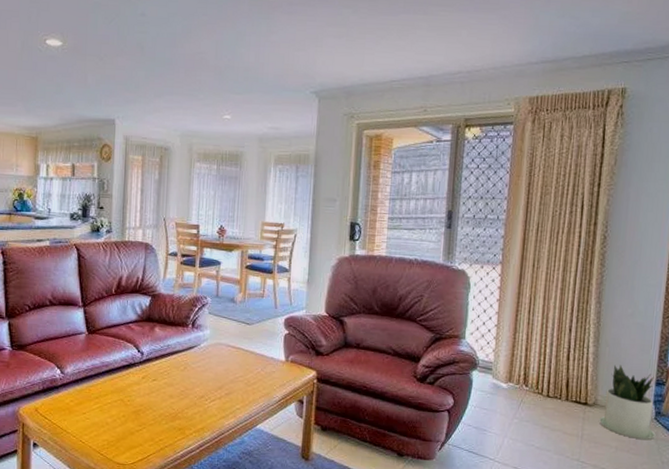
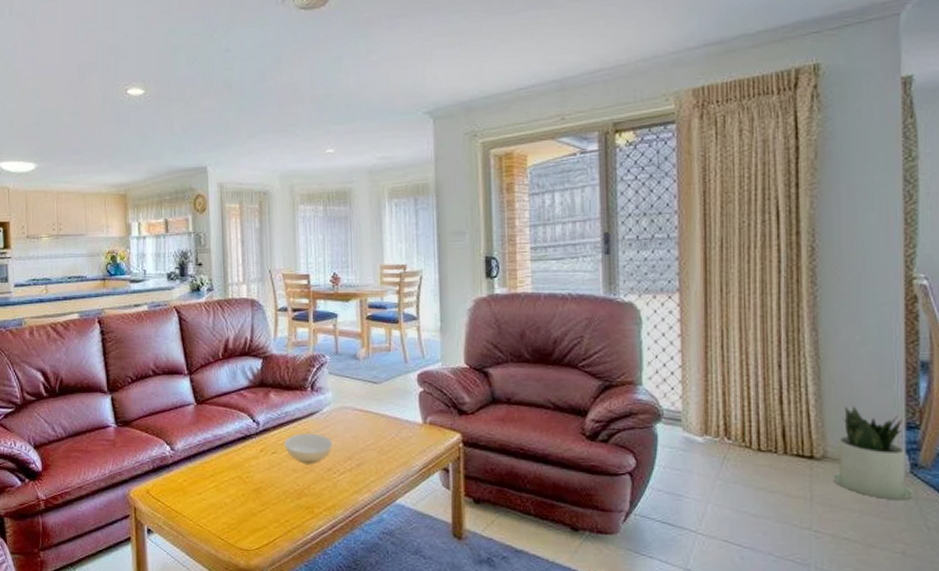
bowl: none [164,364,207,391] -> present [284,433,334,463]

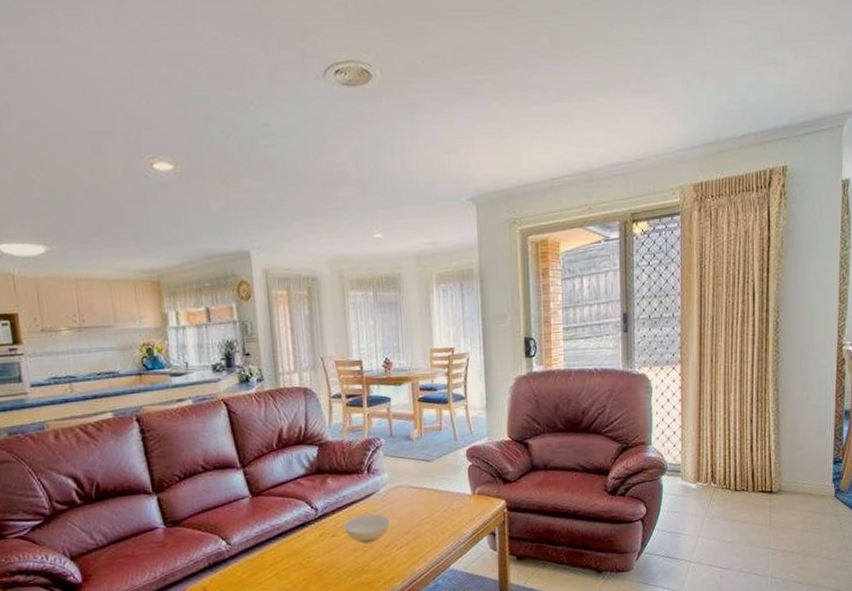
planter: present [833,406,915,501] -> none [785,449,837,519]

